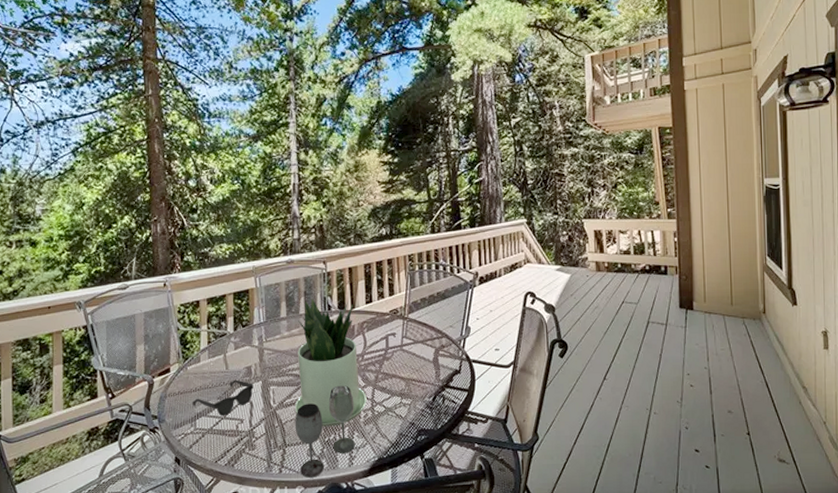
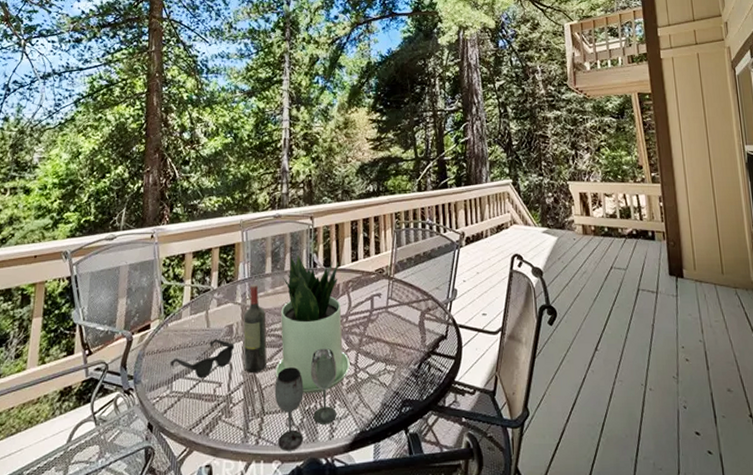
wine bottle: none [260,327,287,410] -> present [243,283,268,374]

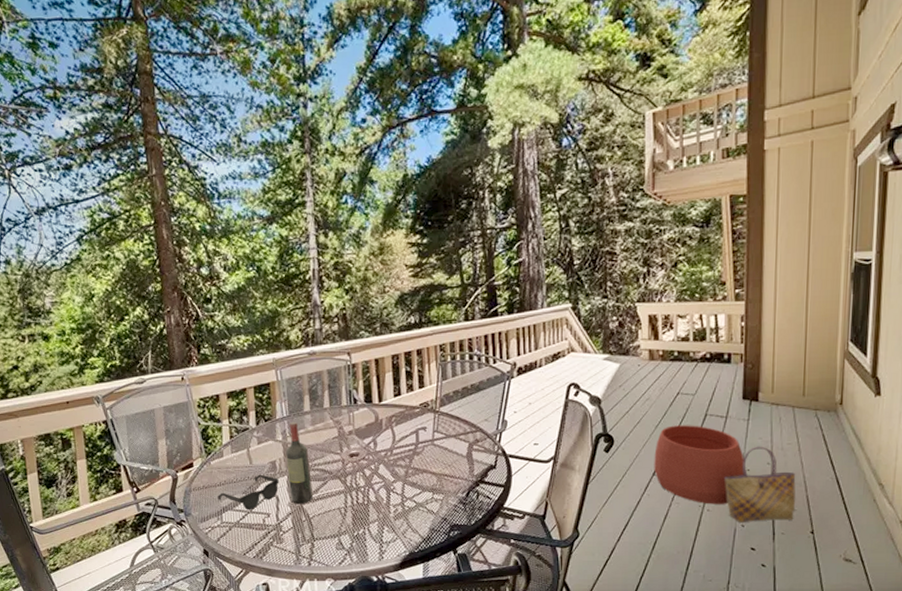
wineglass: present [274,348,337,451] -> none [322,480,385,571]
planter: present [275,255,350,394] -> none [321,392,397,521]
planter pot: none [595,299,679,383] -> present [654,425,744,504]
tote bag: none [662,322,732,404] -> present [725,446,796,523]

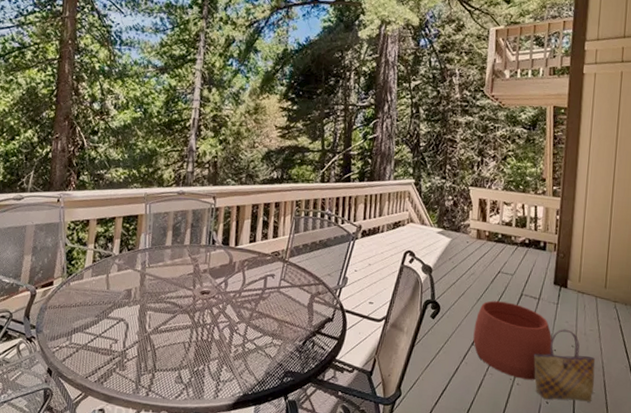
sunglasses: present [217,474,279,510] -> none [70,300,132,335]
wine bottle: present [285,421,314,505] -> none [139,254,164,335]

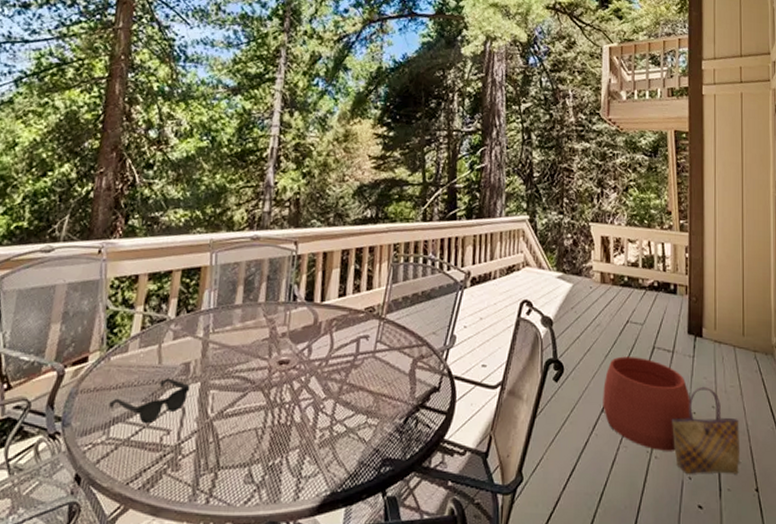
sunglasses: none [70,300,132,335] -> present [109,378,190,424]

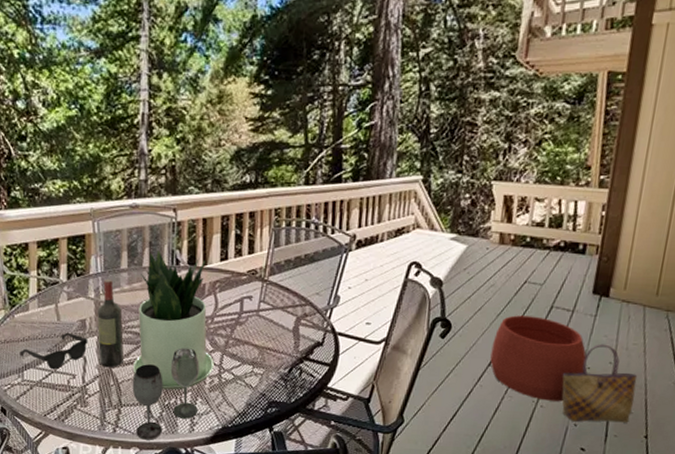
wine bottle: none [199,315,232,421] -> present [96,278,125,368]
wineglass: none [232,395,310,513] -> present [132,348,200,440]
planter: none [236,286,326,447] -> present [132,251,214,390]

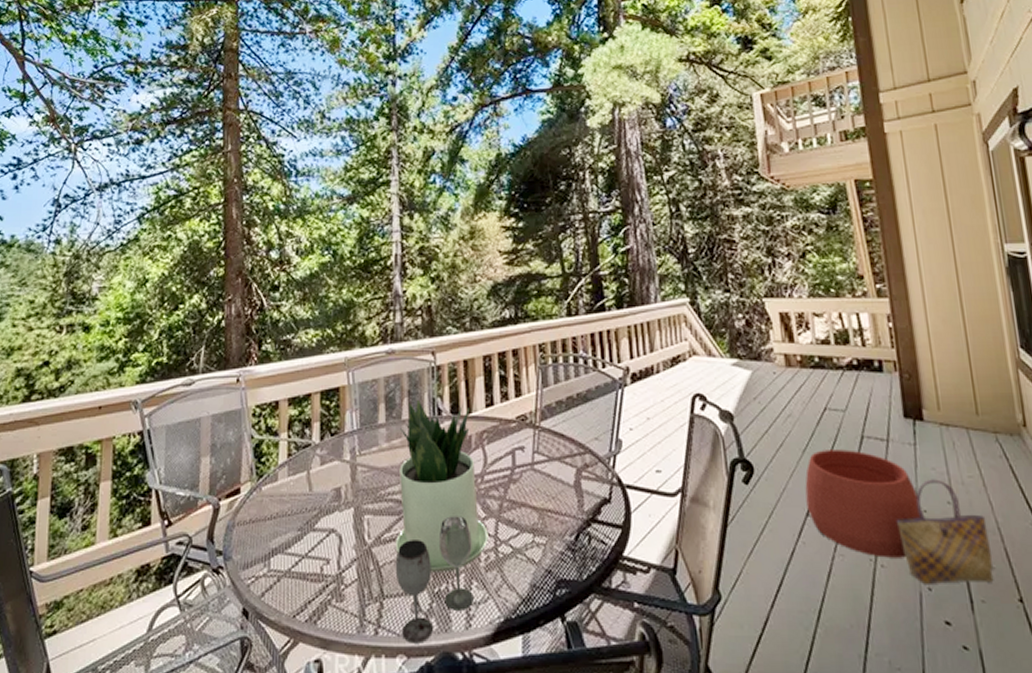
sunglasses: present [19,332,88,370] -> none [266,505,344,554]
wine bottle: present [96,278,125,368] -> none [352,436,386,548]

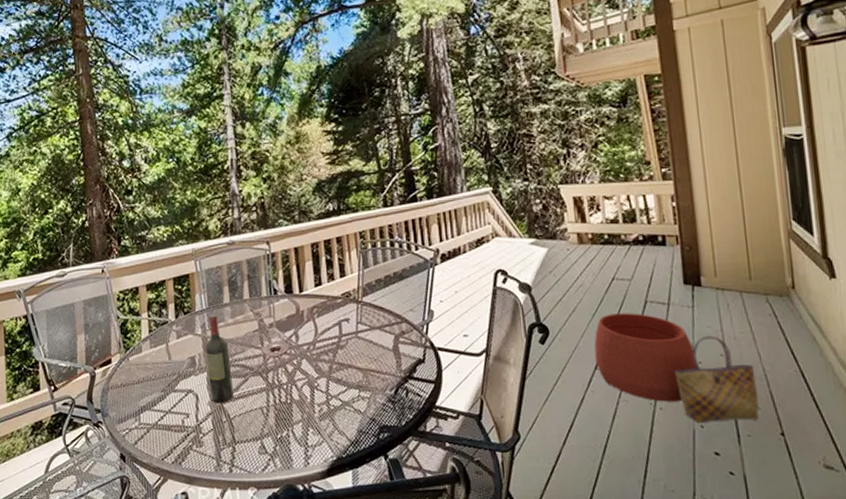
wine bottle: none [352,436,386,548] -> present [204,314,234,404]
planter: present [395,400,489,572] -> none [242,283,321,422]
wineglass: present [395,516,474,643] -> none [244,377,310,478]

